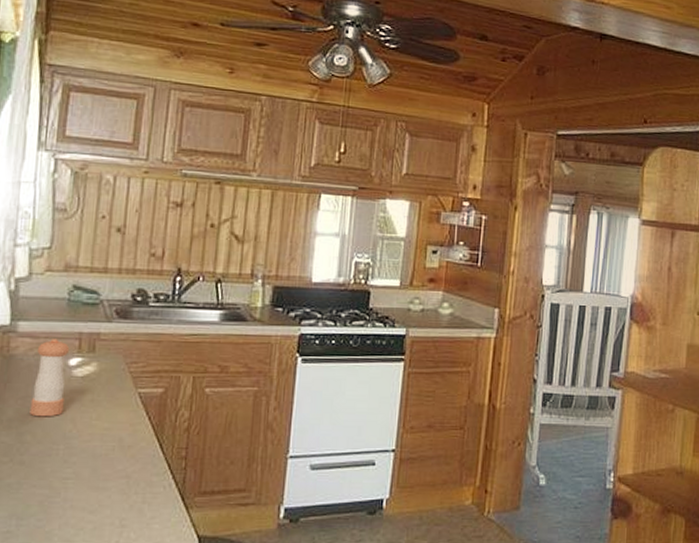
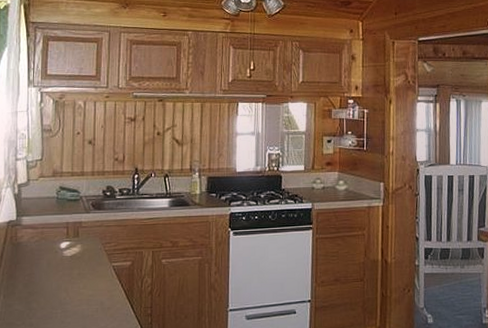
pepper shaker: present [30,338,70,417] -> none [34,228,60,289]

